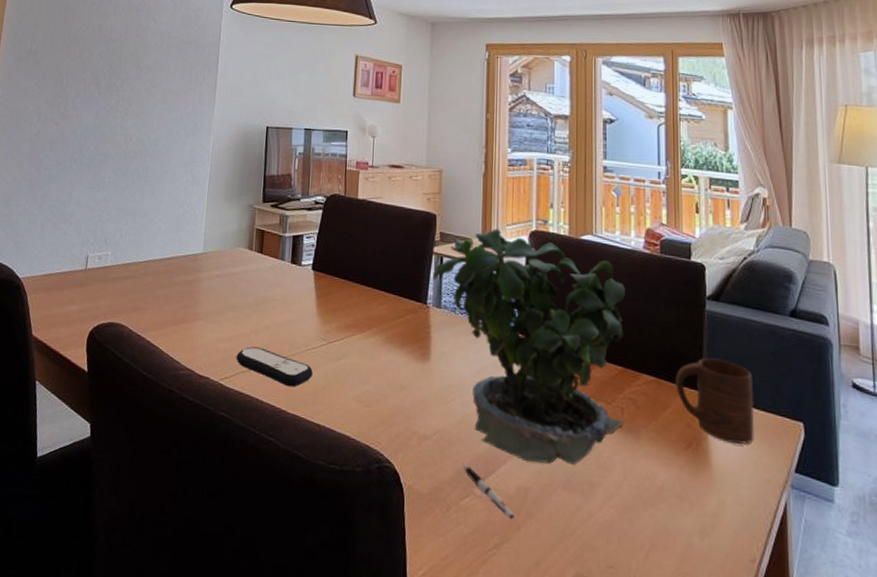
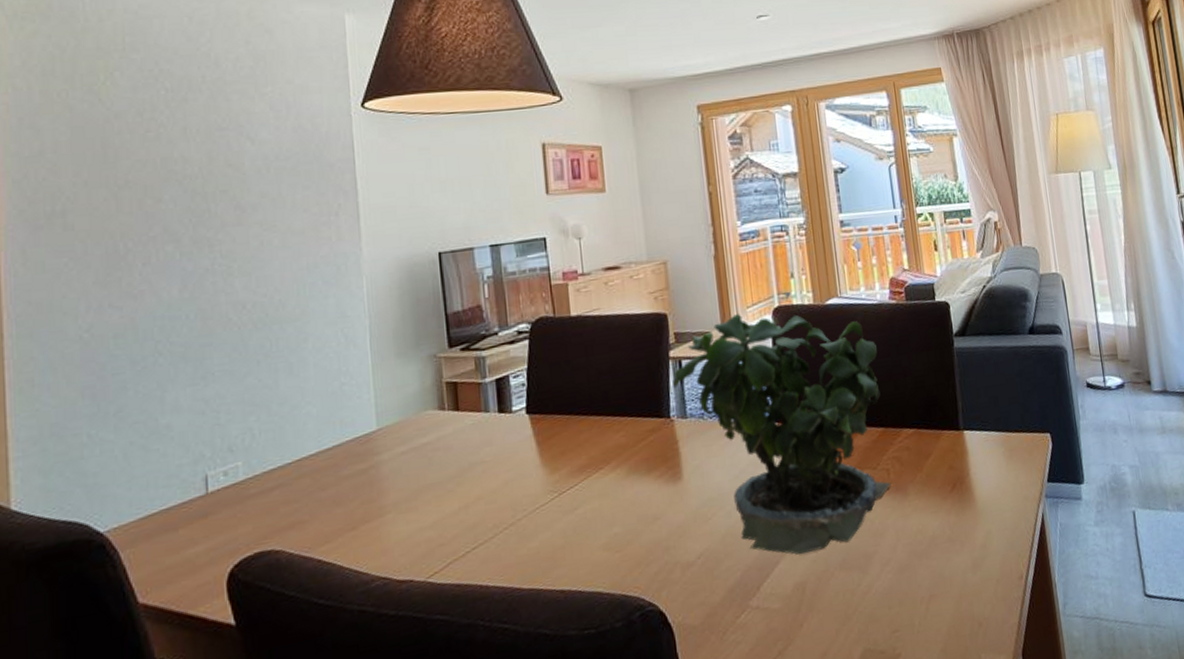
remote control: present [236,346,313,387] -> none [444,523,547,559]
pen: present [461,463,515,520] -> none [732,578,796,621]
cup: present [675,357,754,444] -> none [934,393,1010,473]

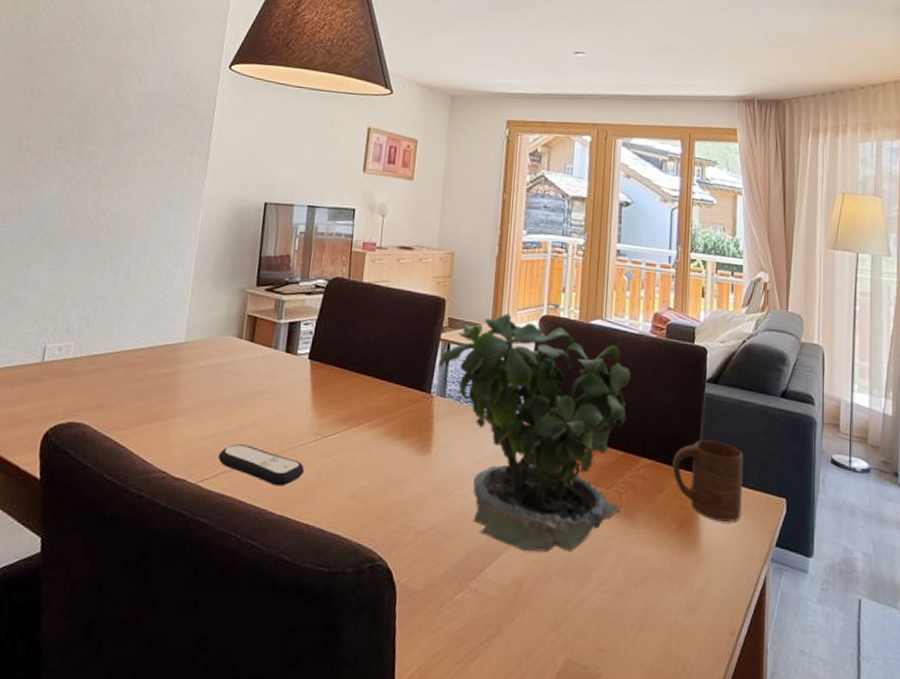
remote control: none [444,523,547,559] -> present [218,444,304,486]
cup: none [934,393,1010,473] -> present [672,439,743,523]

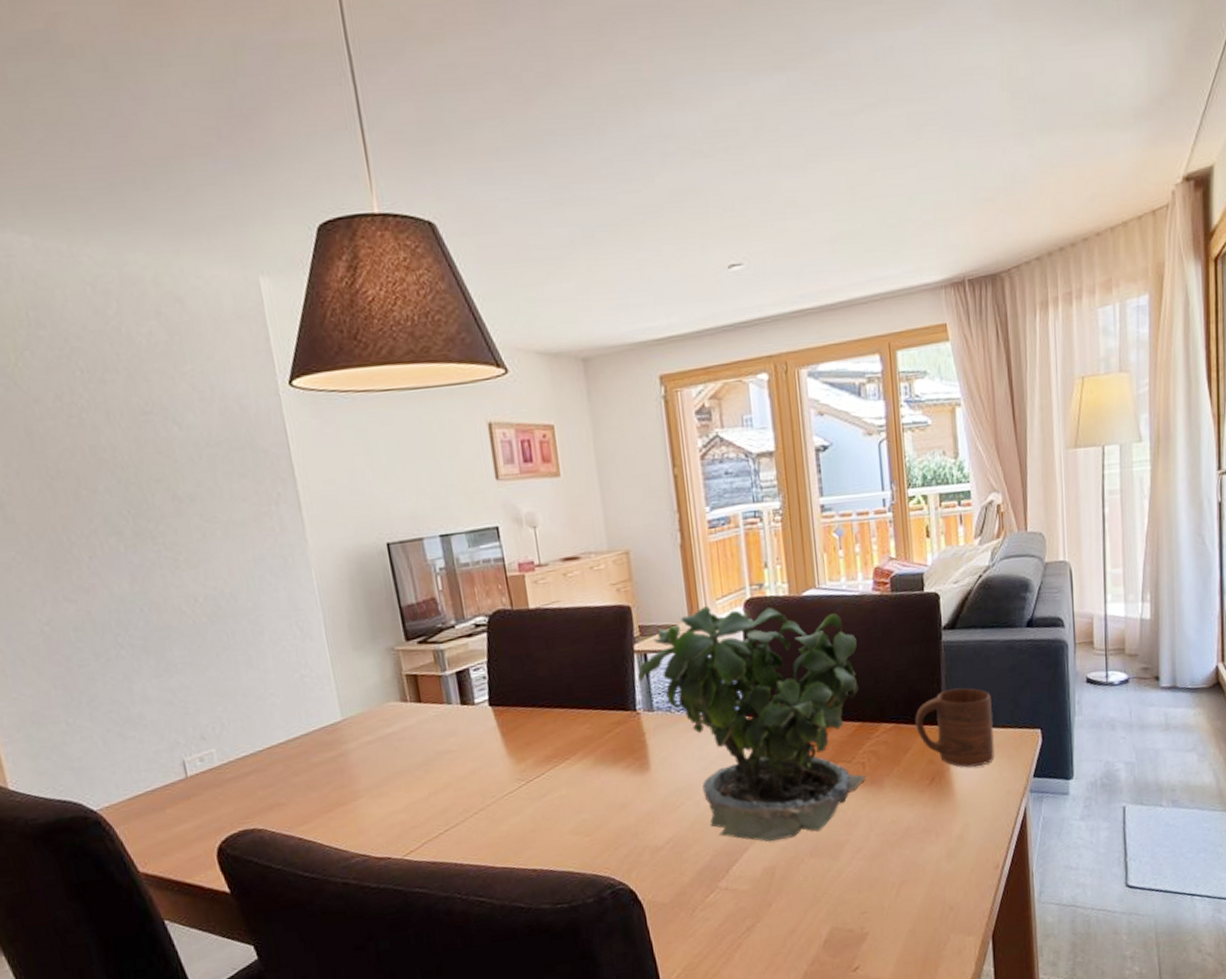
remote control: present [218,444,304,486] -> none [417,808,517,841]

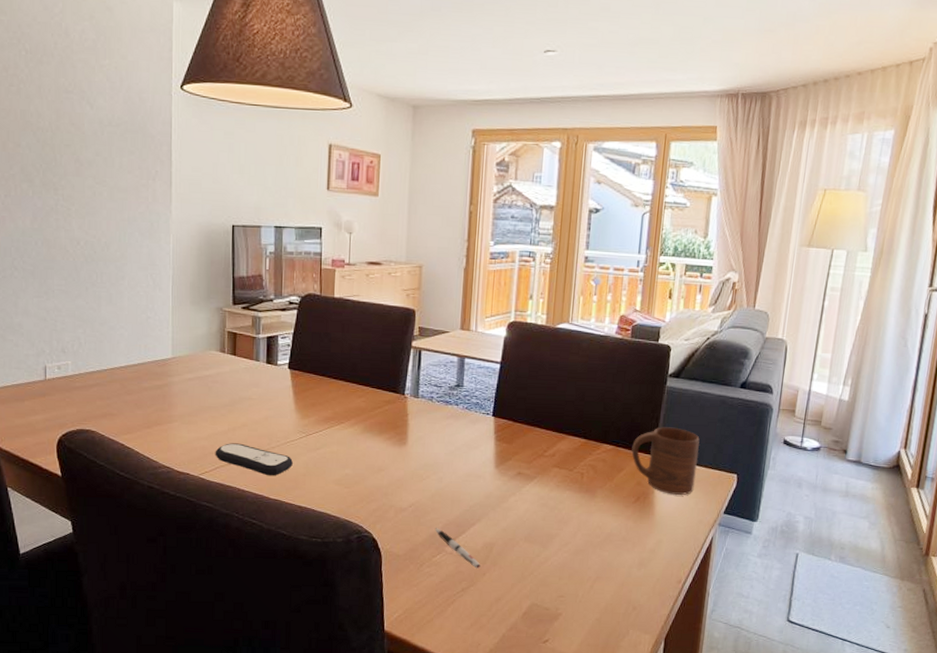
remote control: none [417,808,517,841] -> present [215,443,293,476]
potted plant: present [638,582,866,842] -> none [411,310,595,523]
pen: none [701,862,764,901] -> present [434,528,481,569]

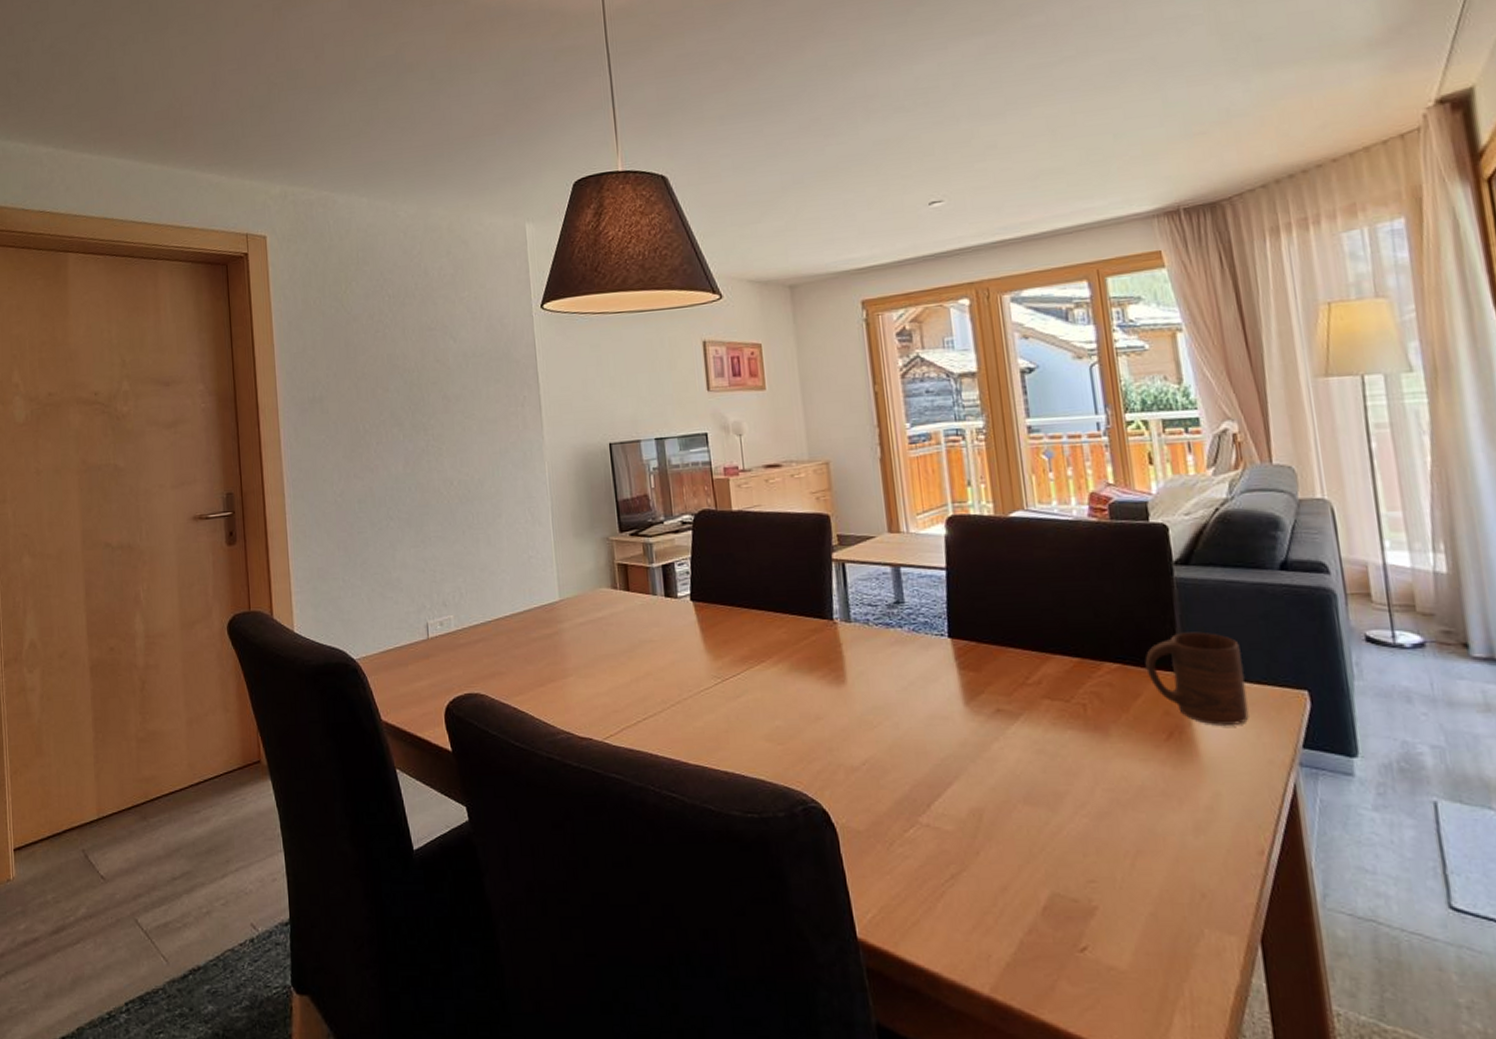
remote control: present [215,443,293,476] -> none [618,697,711,736]
pen: present [434,528,481,569] -> none [900,791,971,846]

